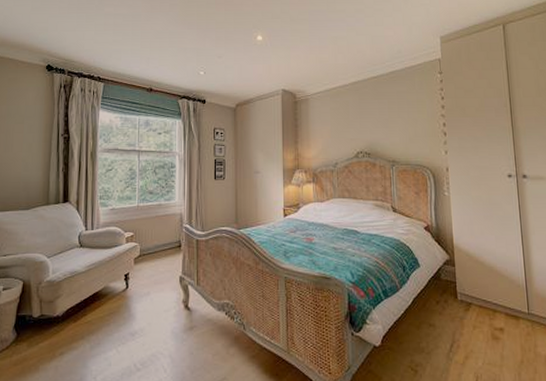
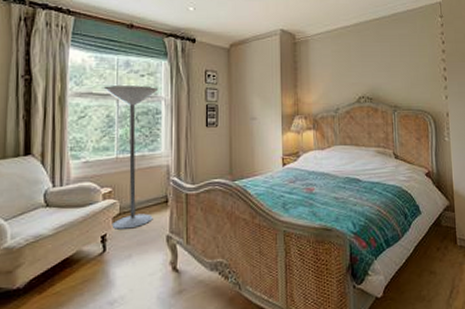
floor lamp: none [128,142,173,269] -> present [105,86,158,230]

